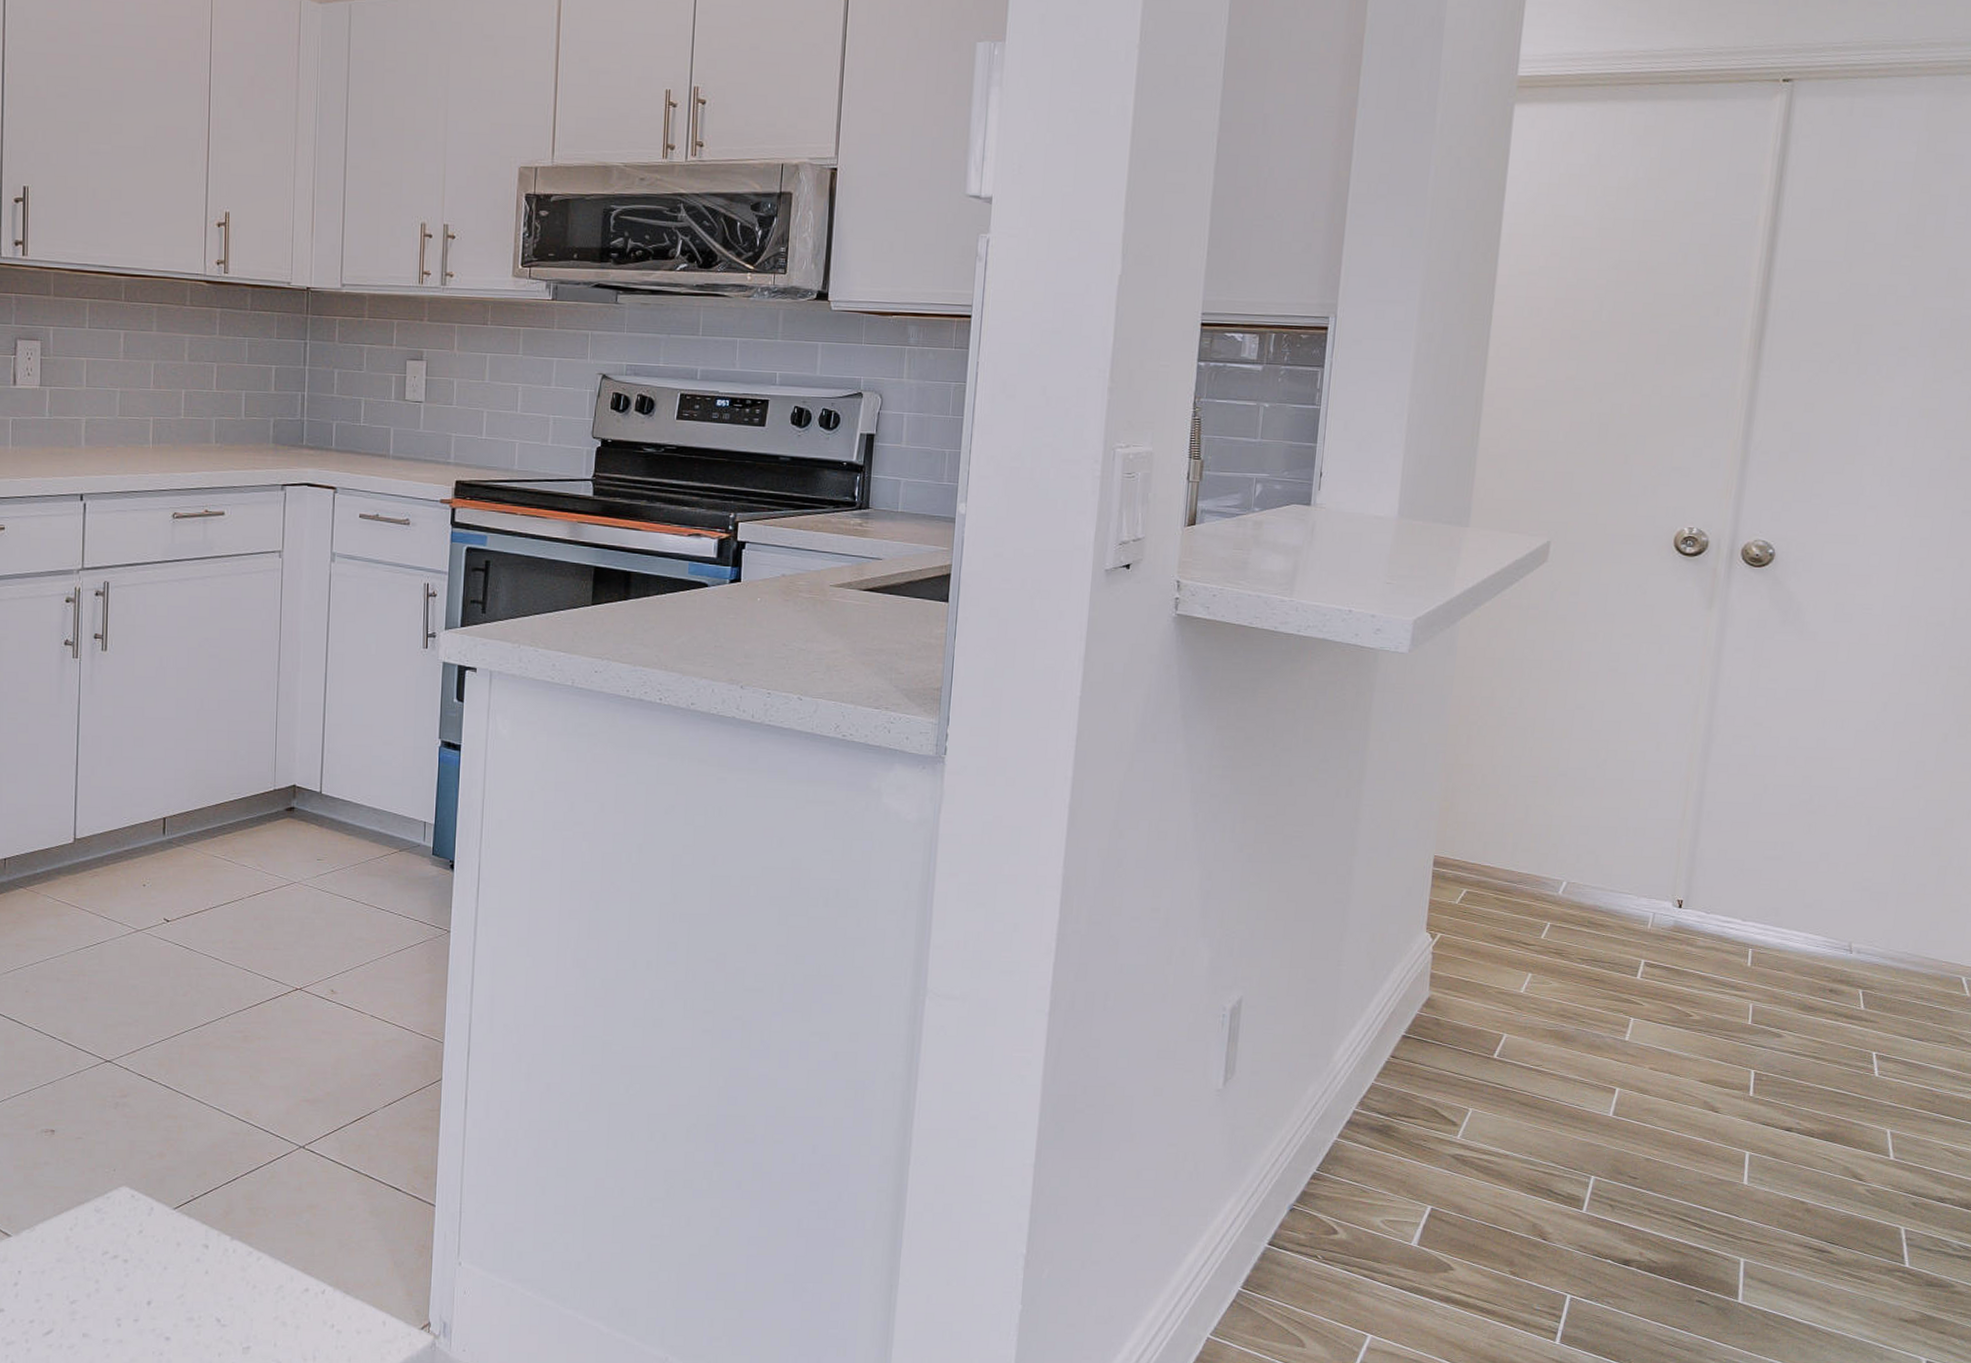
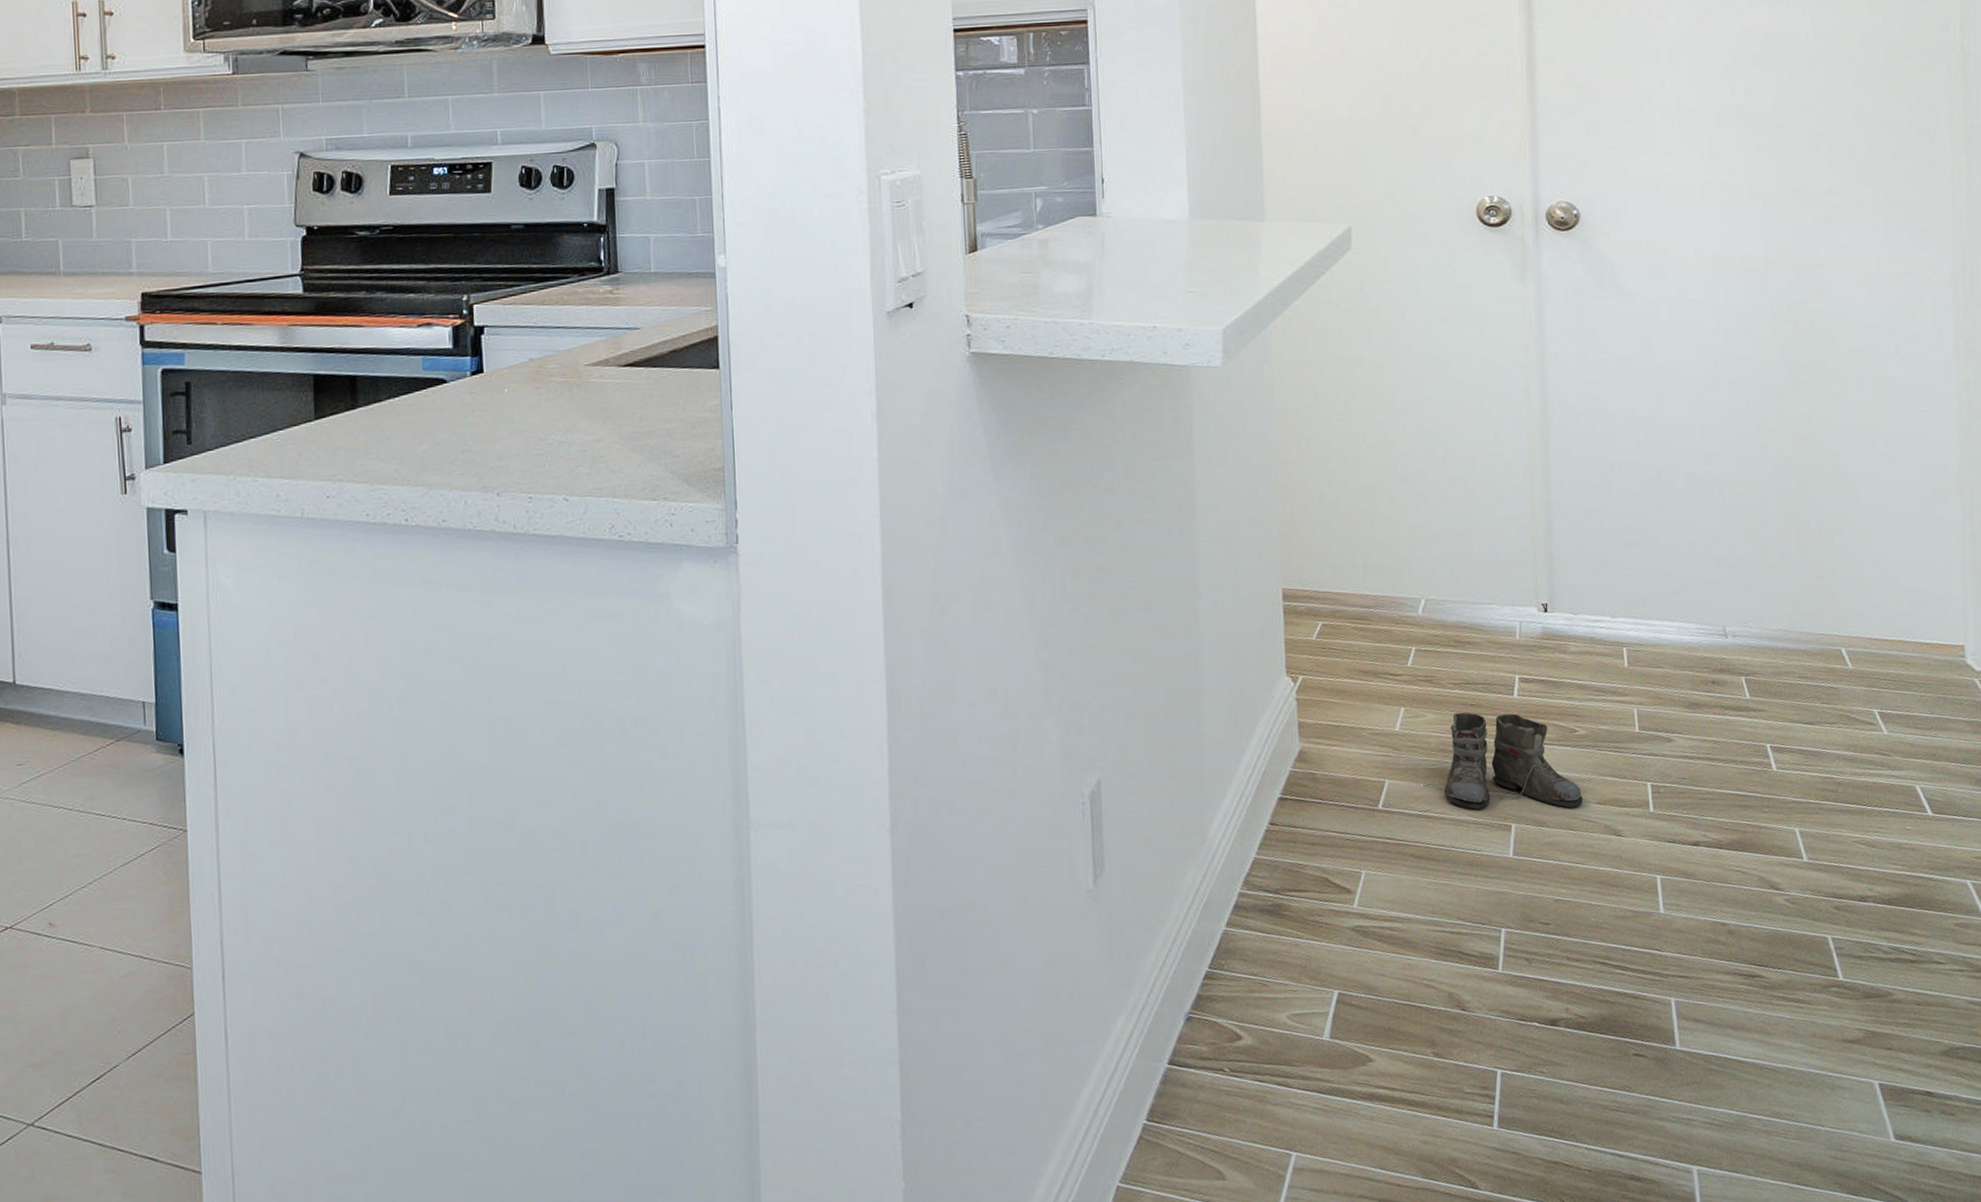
boots: none [1539,985,1688,1082] -> present [1424,712,1583,810]

